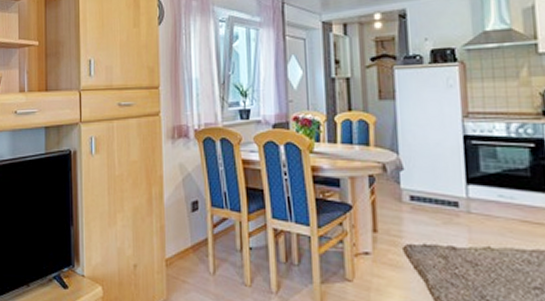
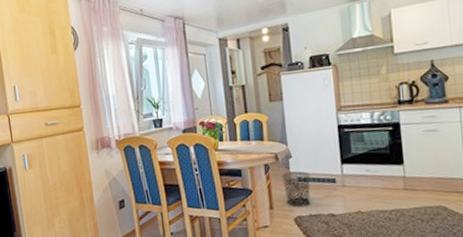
waste bin: none [390,187,427,234] -> present [282,171,311,208]

